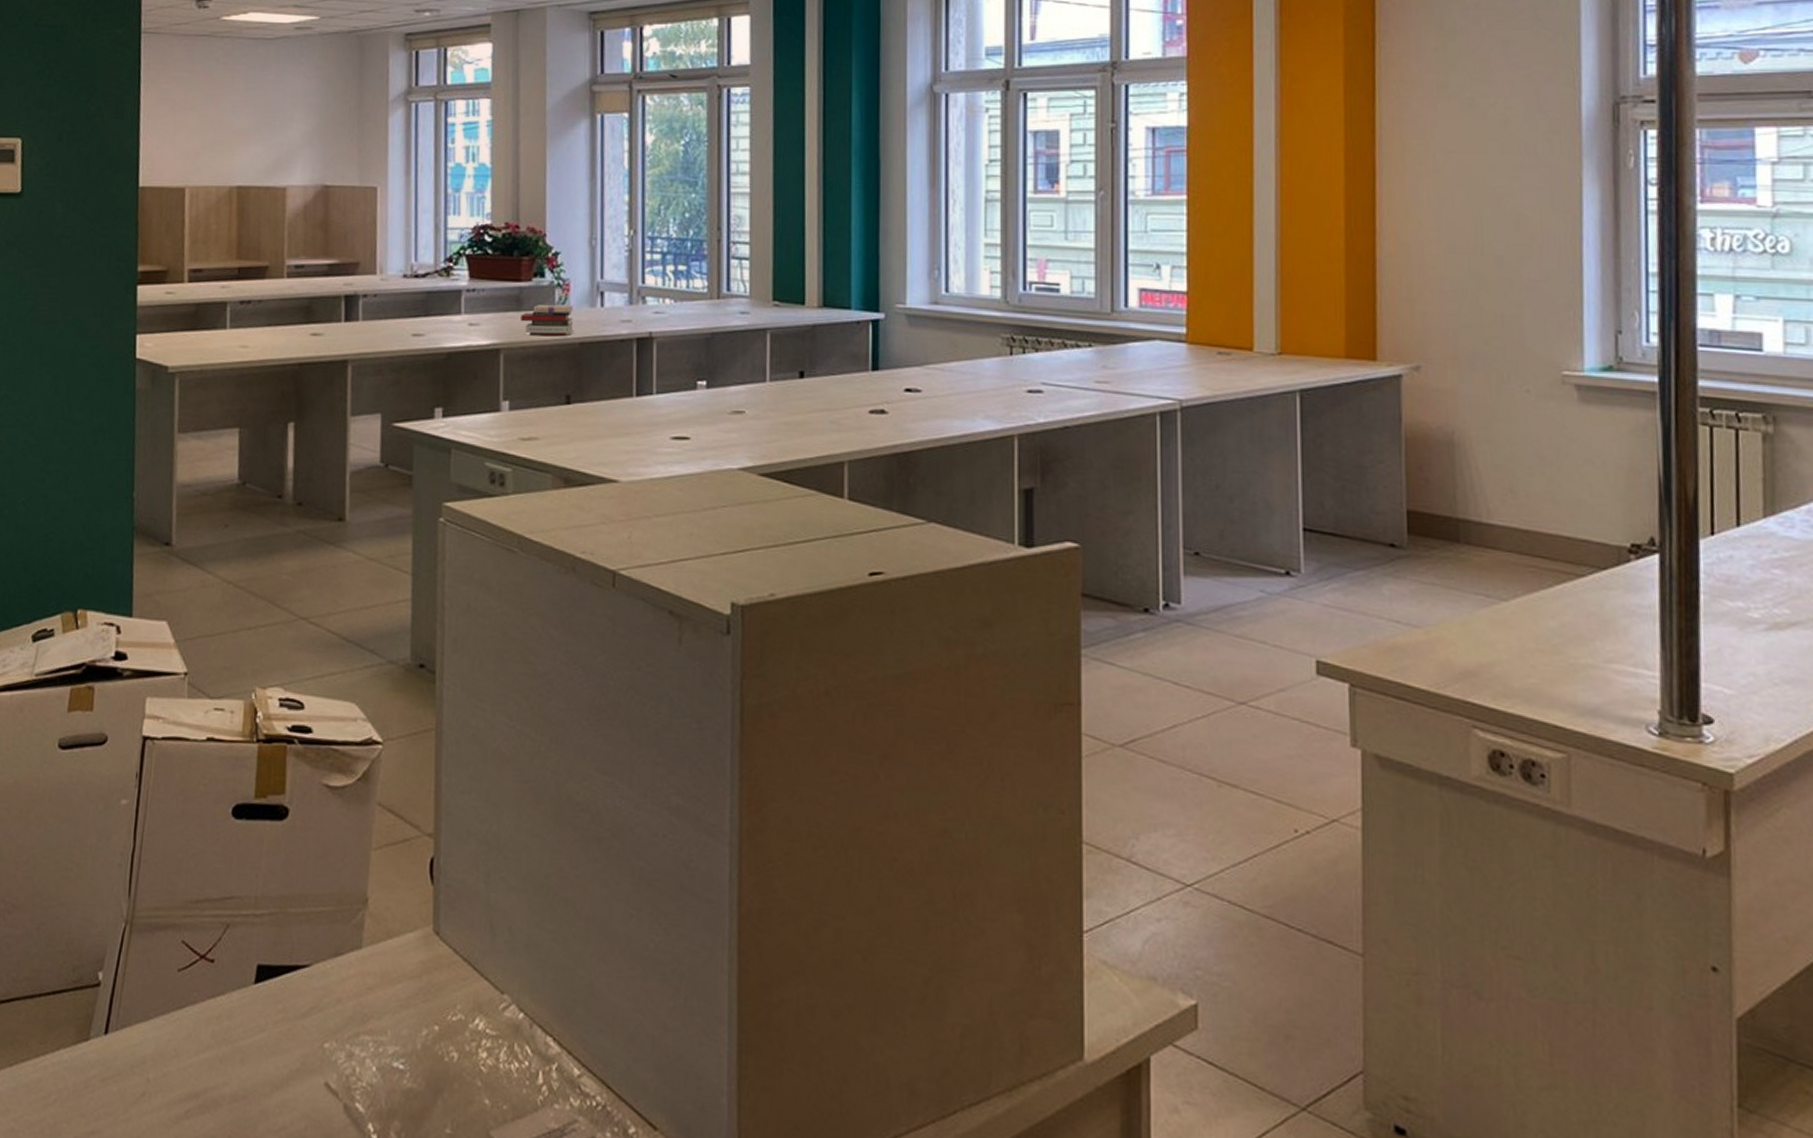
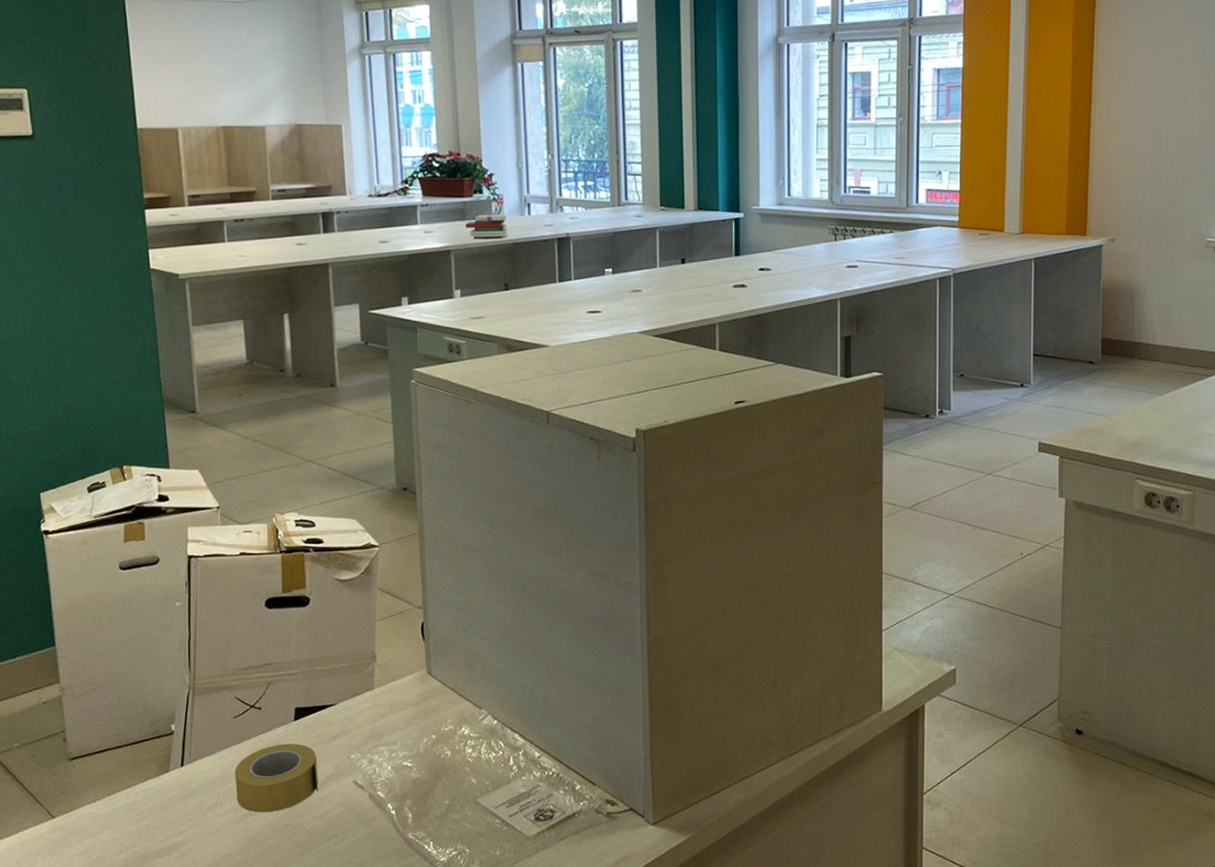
adhesive tape: none [170,1015,280,1117] -> present [234,743,318,813]

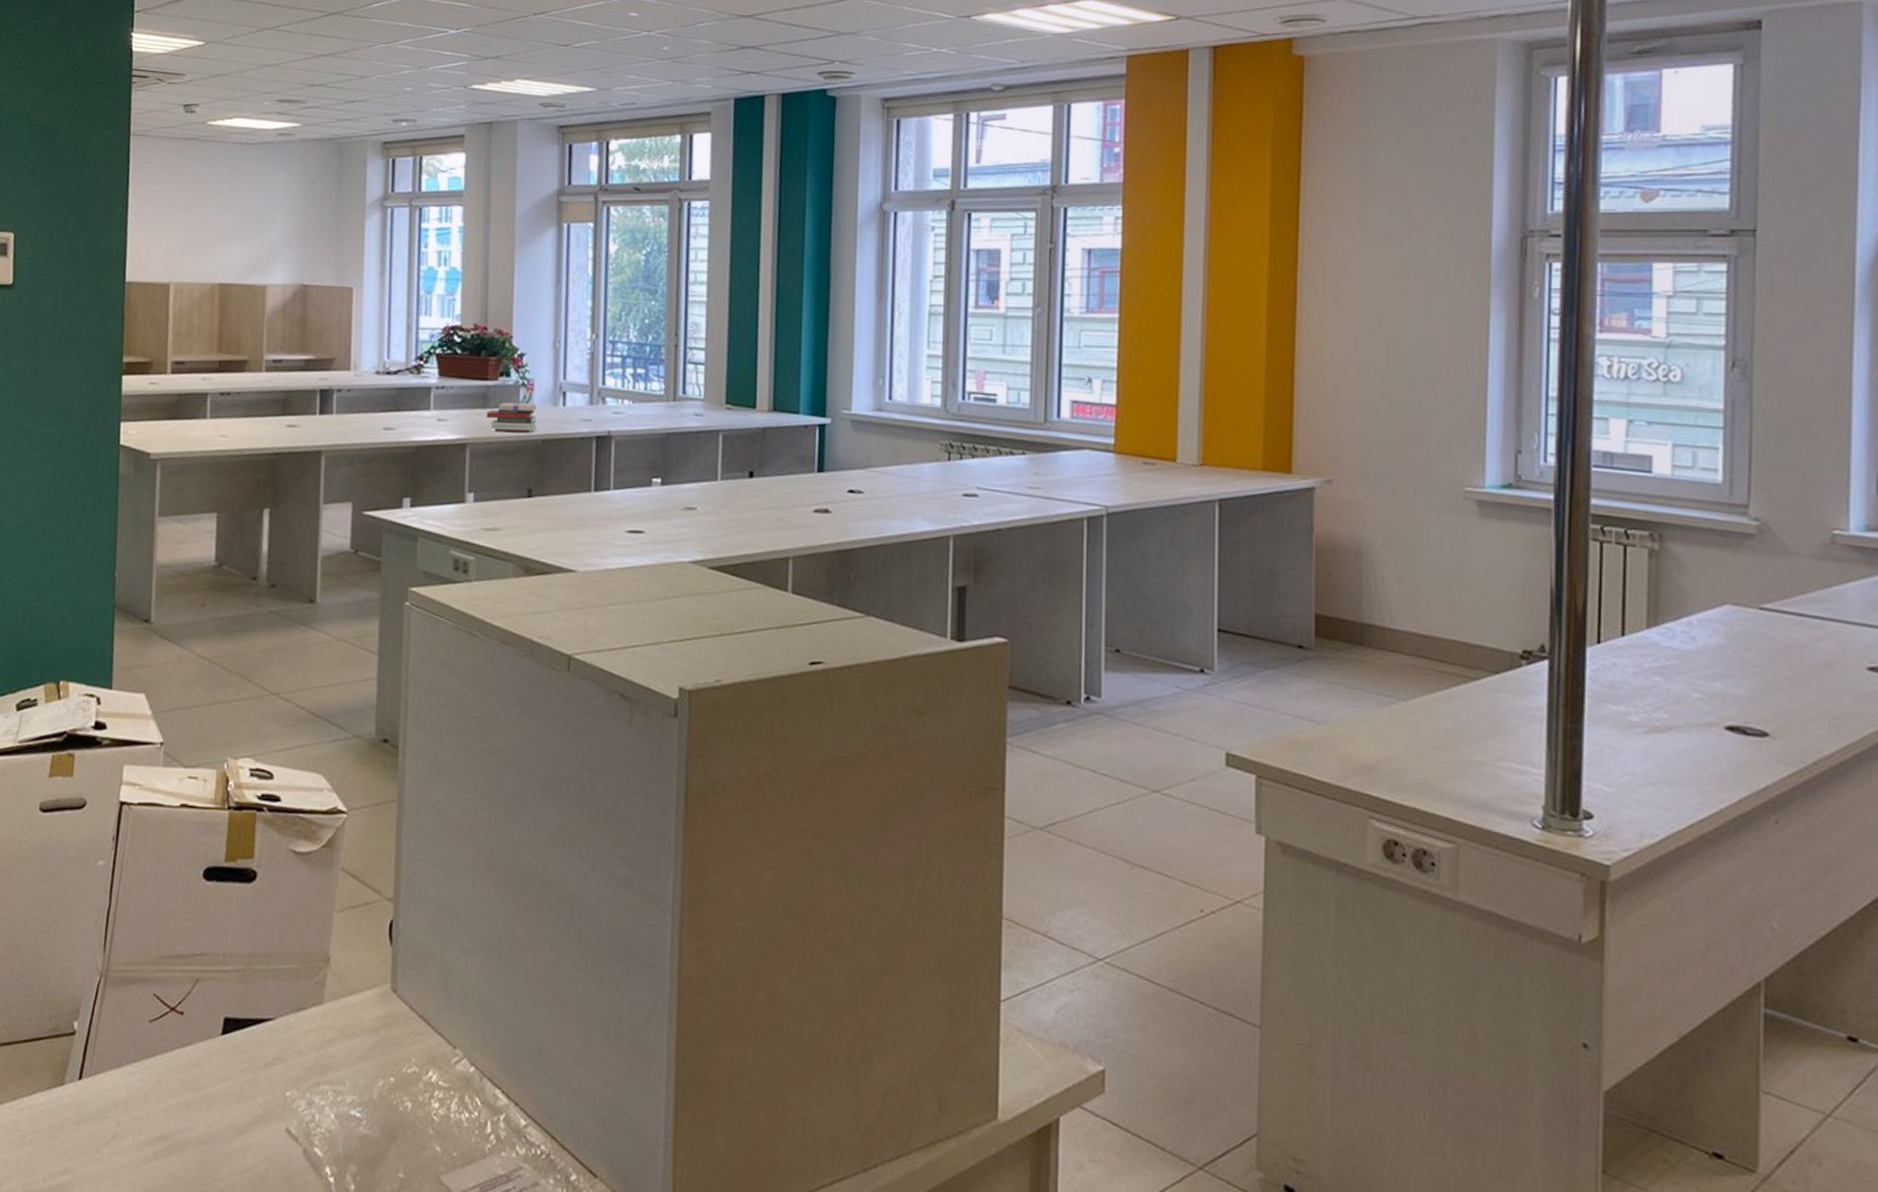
adhesive tape: present [234,743,318,813] -> none [140,1064,244,1158]

